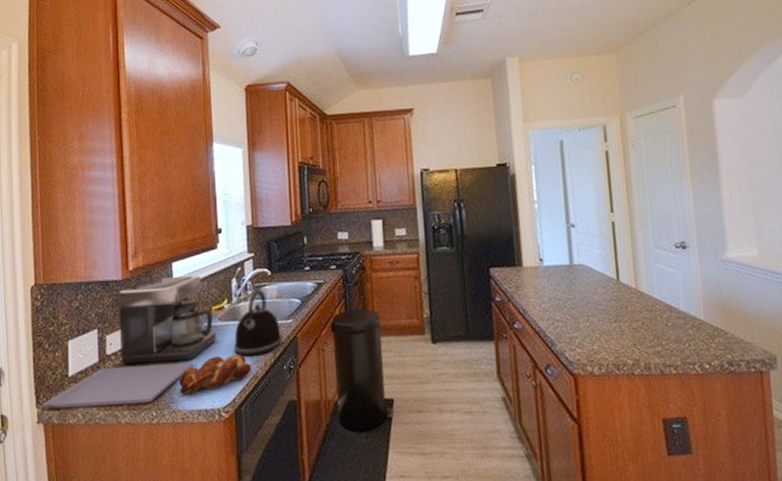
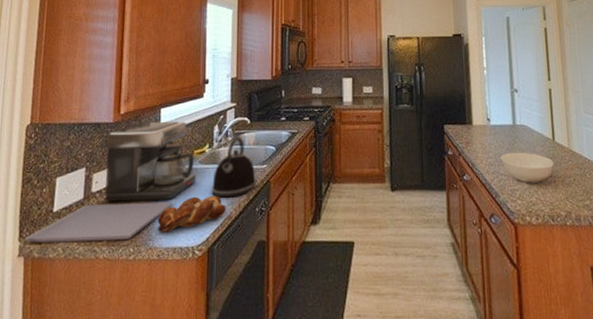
pedal bin: present [329,308,395,433] -> none [299,157,354,273]
bowl: none [556,295,619,330] -> present [500,152,554,183]

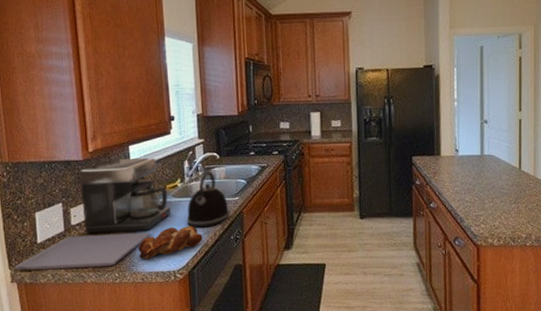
bowl: present [500,152,554,183] -> none [467,180,518,209]

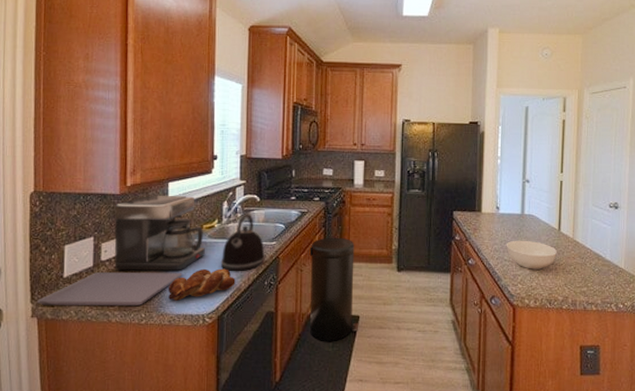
pedal bin: none [271,189,326,291] -> present [308,237,359,342]
bowl: none [467,180,518,209] -> present [506,240,557,270]

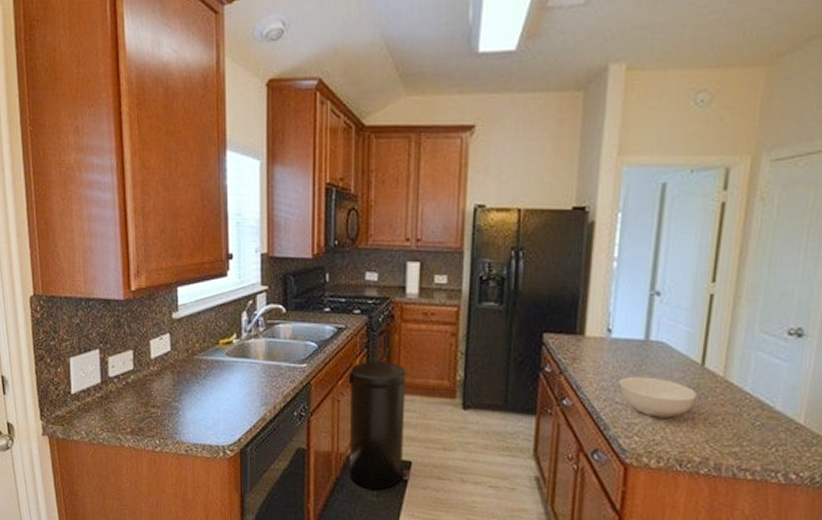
cutting board: present [37,272,183,305] -> none [47,390,198,431]
coffee maker: present [114,196,205,271] -> none [120,302,223,393]
bread loaf: present [168,268,236,301] -> none [182,392,259,428]
kettle: present [220,214,266,271] -> none [241,327,295,398]

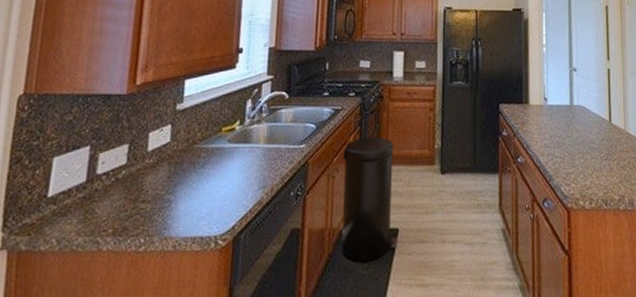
bowl: present [618,376,696,418] -> none [556,133,609,166]

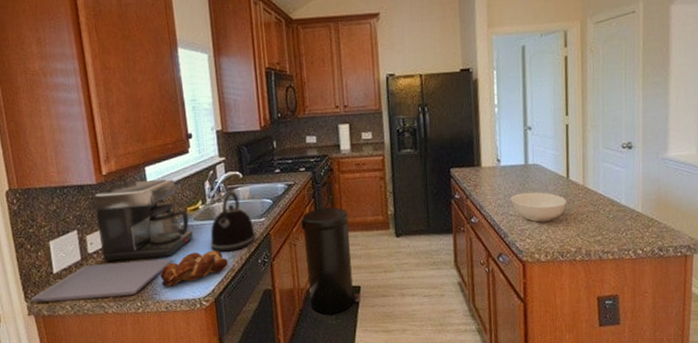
cutting board: none [10,186,194,233] -> present [31,258,173,303]
coffee maker: none [112,95,223,185] -> present [94,179,193,262]
bread loaf: none [175,178,257,220] -> present [160,250,228,287]
kettle: none [240,113,293,181] -> present [210,191,257,252]
bowl: none [556,133,609,166] -> present [510,192,566,222]

